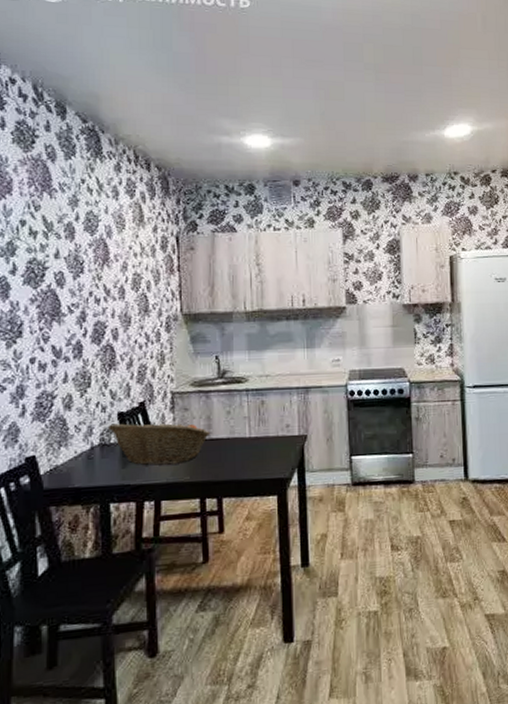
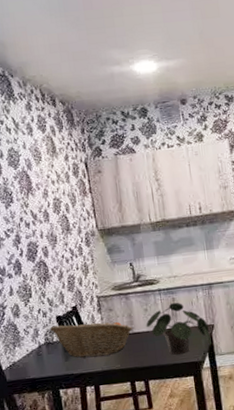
potted plant: none [227,406,302,468] -> present [146,302,212,355]

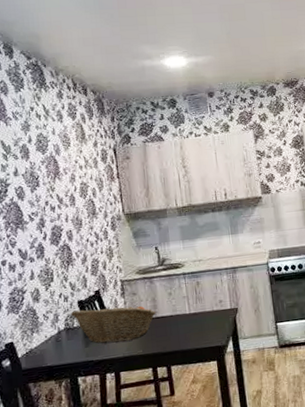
potted plant: present [146,302,212,355] -> none [169,286,235,339]

